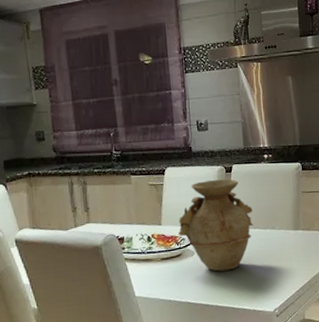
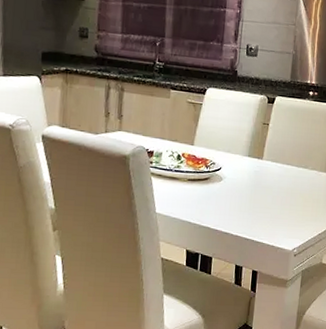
vase: present [179,179,254,272] -> none [210,107,289,203]

